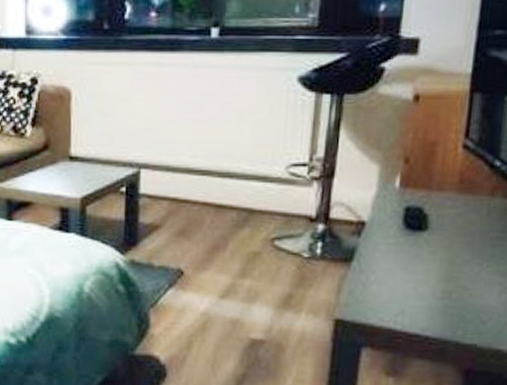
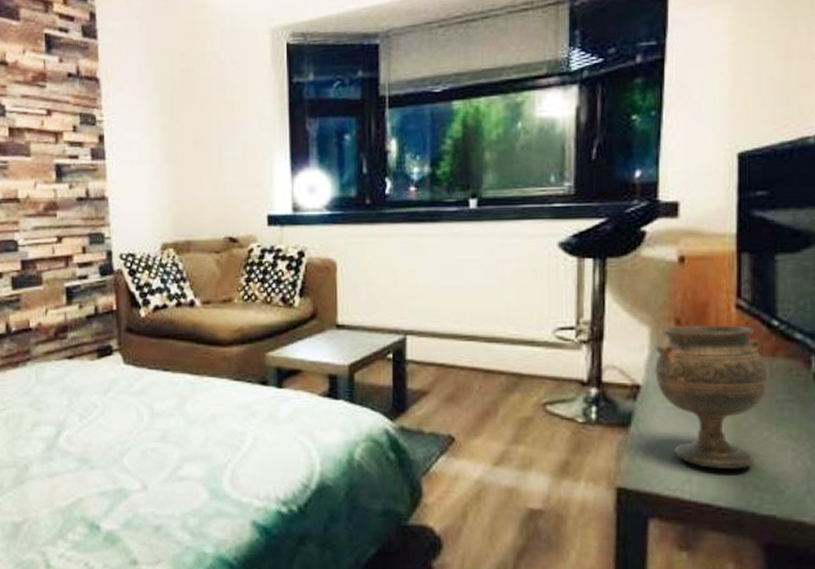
goblet: none [380,164,485,303] -> present [655,325,768,470]

